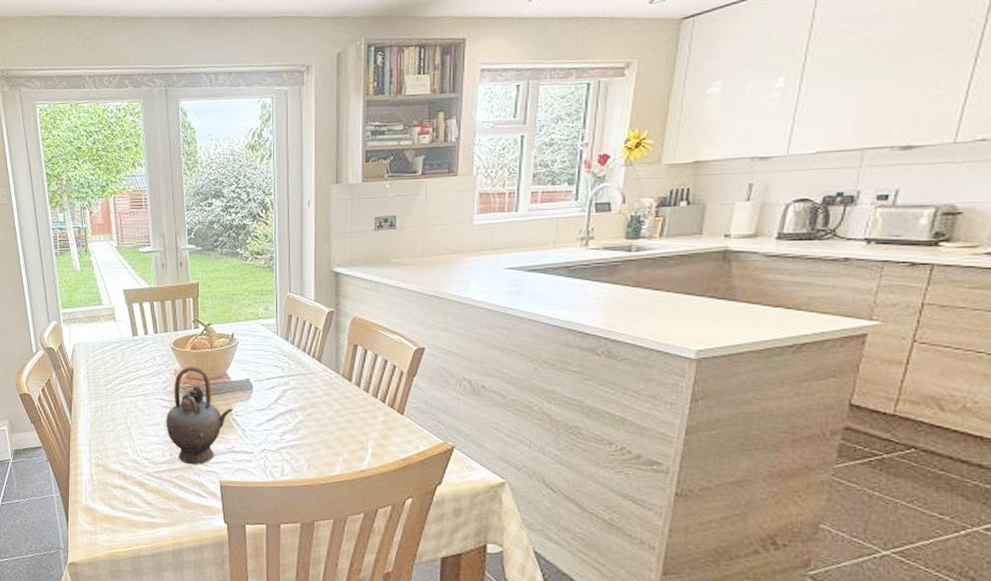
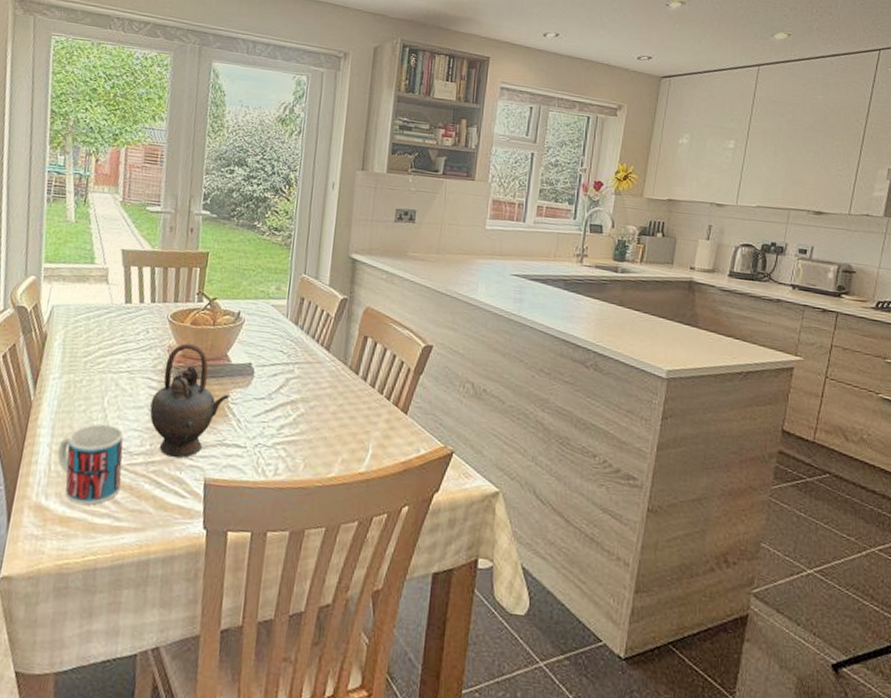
mug: none [96,440,150,506] -> present [57,424,124,505]

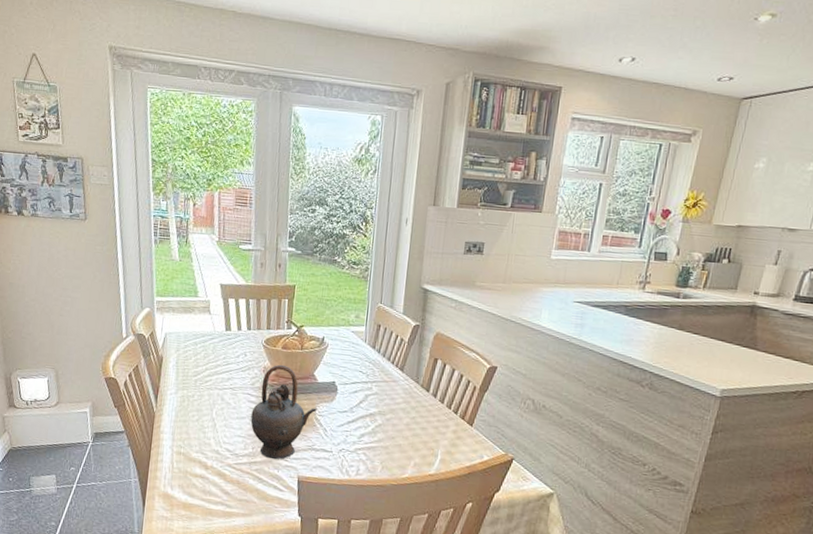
mug: present [57,424,124,505] -> none [178,431,230,495]

